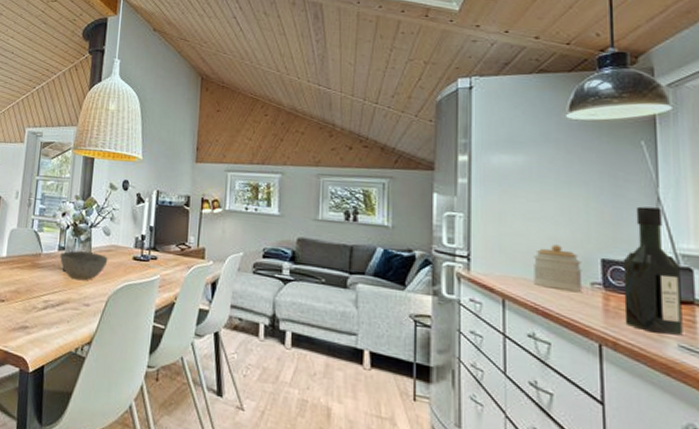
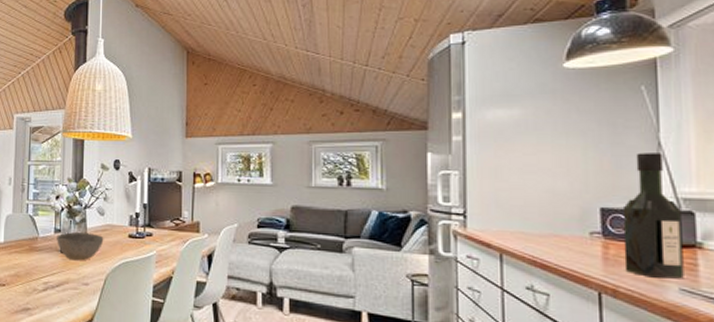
jar: present [534,244,583,293] -> none [531,196,582,243]

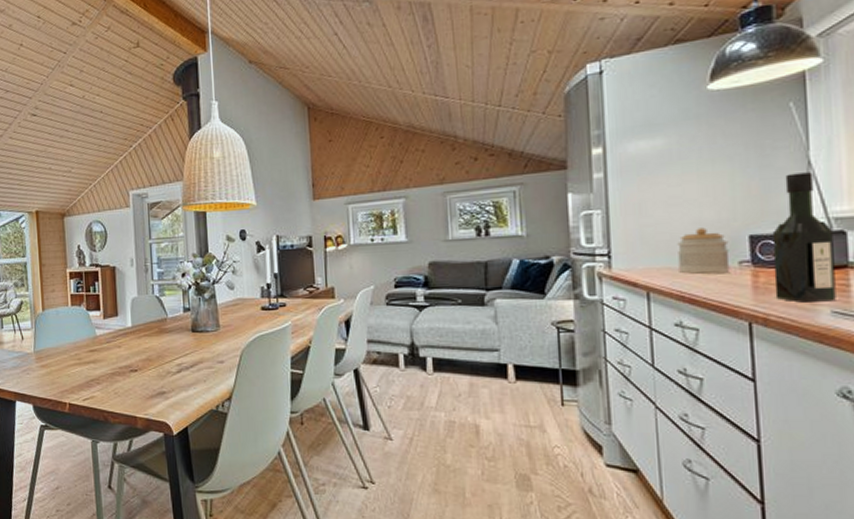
bowl: present [57,232,104,261] -> none [186,309,236,339]
jar: none [531,196,582,243] -> present [677,227,730,275]

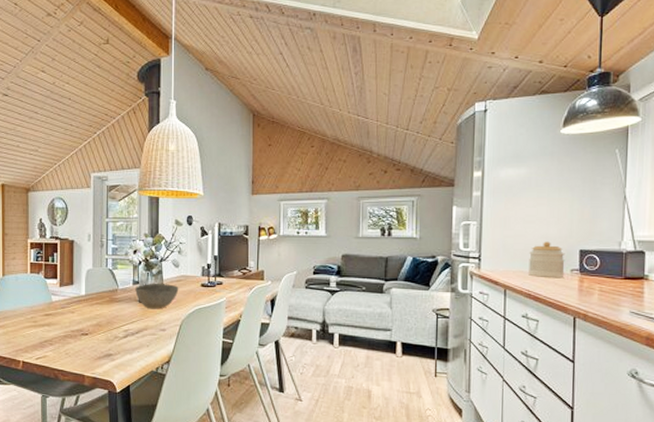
bowl: none [186,309,236,339] -> present [135,284,179,309]
bottle: present [772,172,836,303] -> none [593,204,636,304]

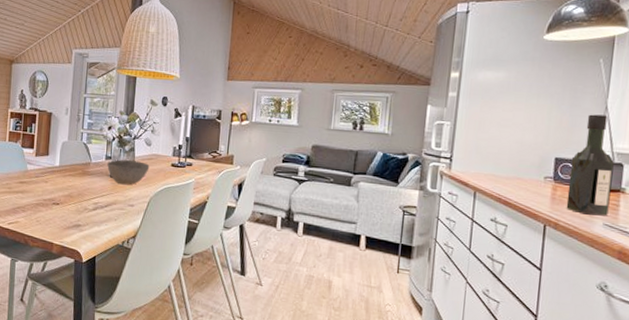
jar: present [528,241,565,279] -> none [500,146,540,185]
bottle: none [593,204,636,304] -> present [566,114,614,216]

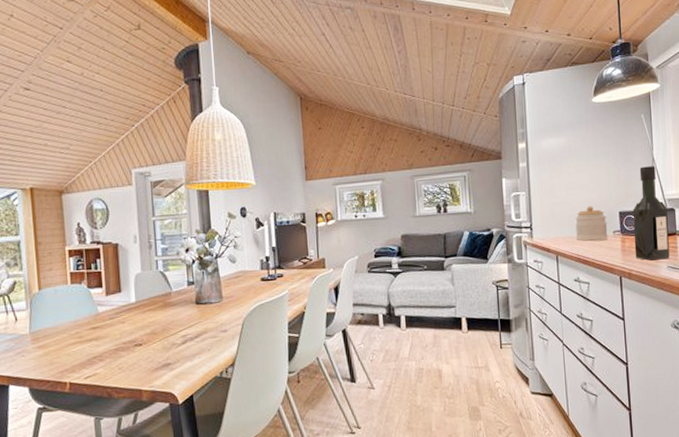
bowl: present [107,160,150,185] -> none [190,281,238,310]
jar: none [500,146,540,185] -> present [575,206,608,242]

